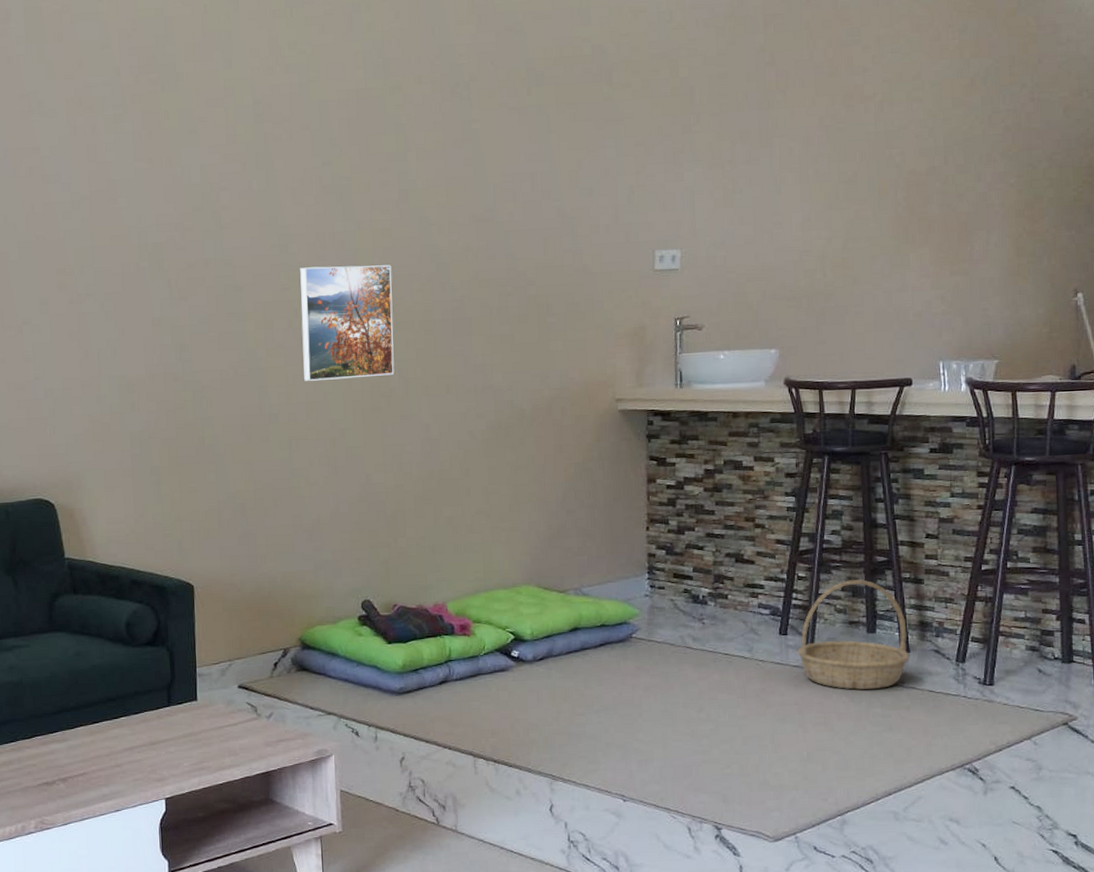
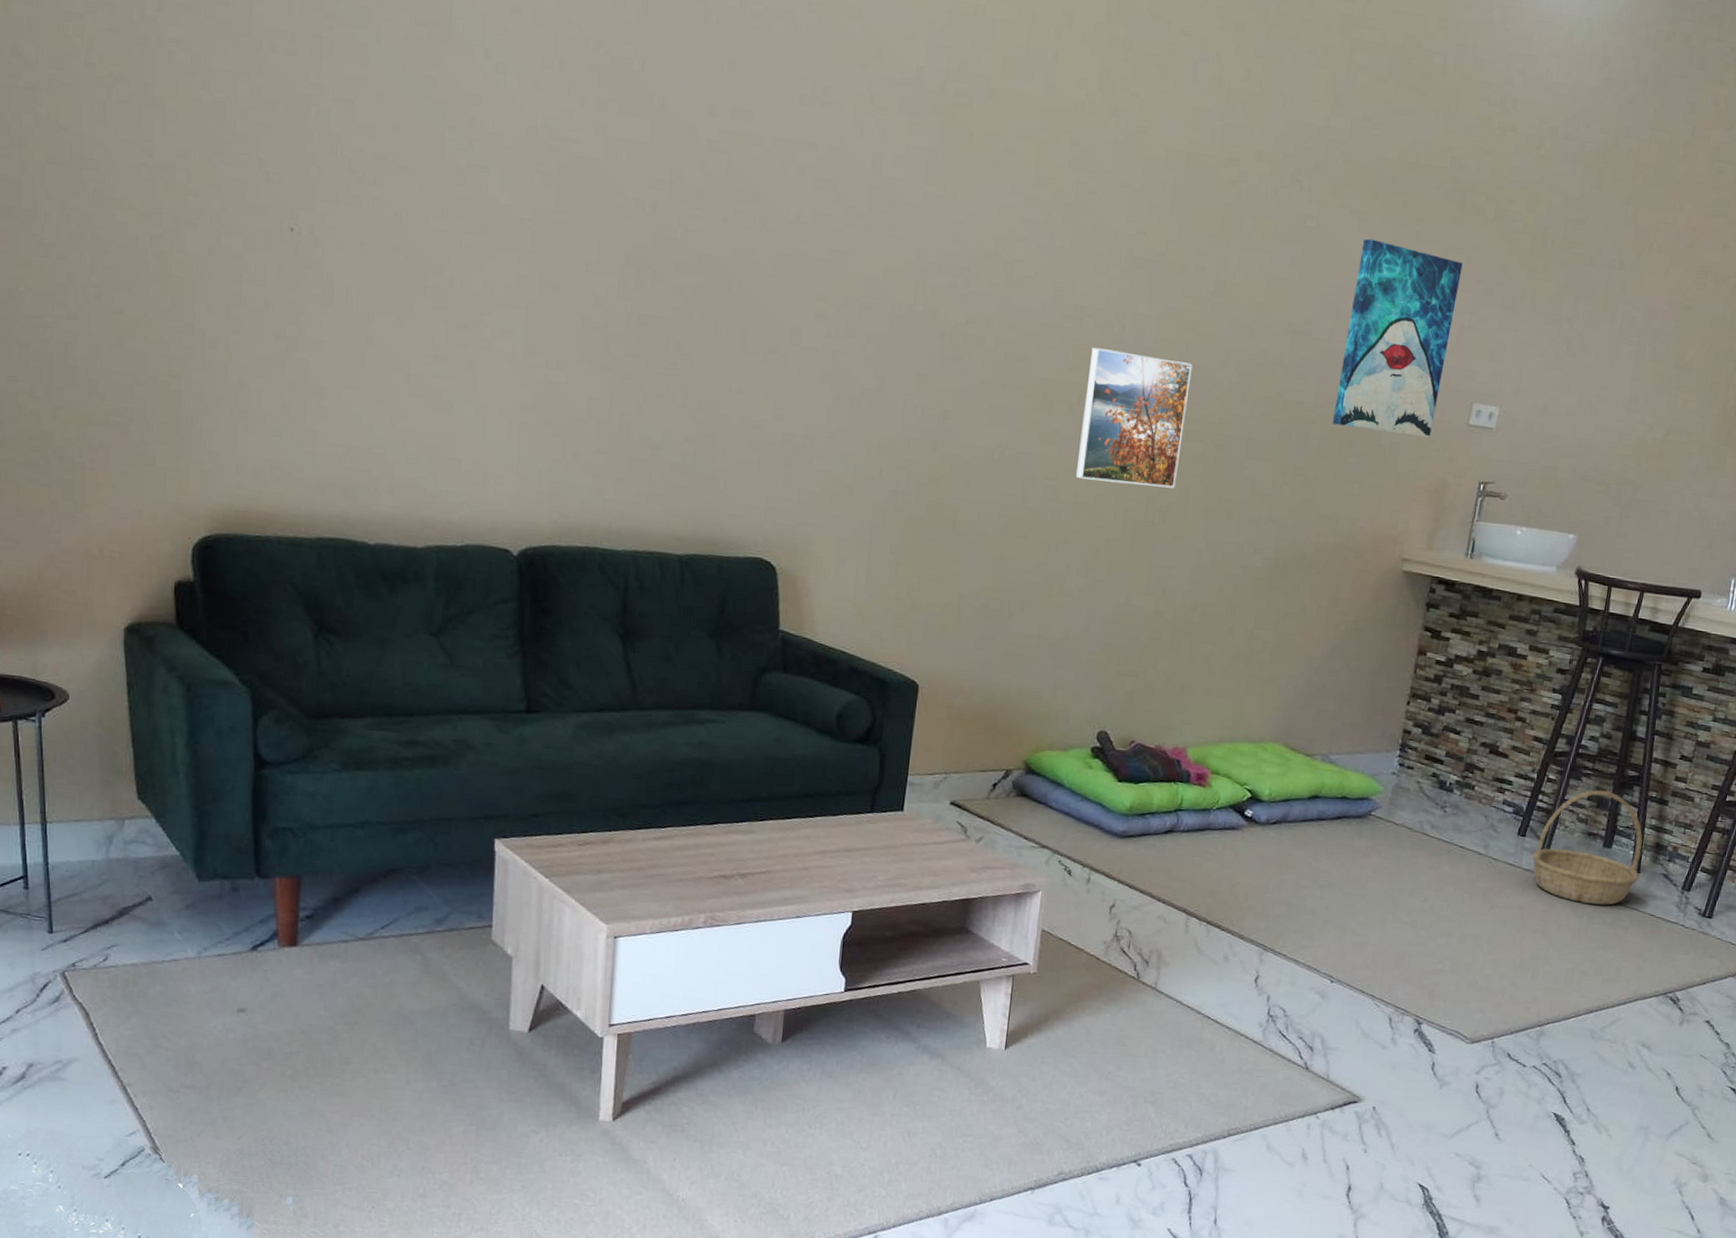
wall art: none [525,128,621,293] -> present [1331,238,1463,438]

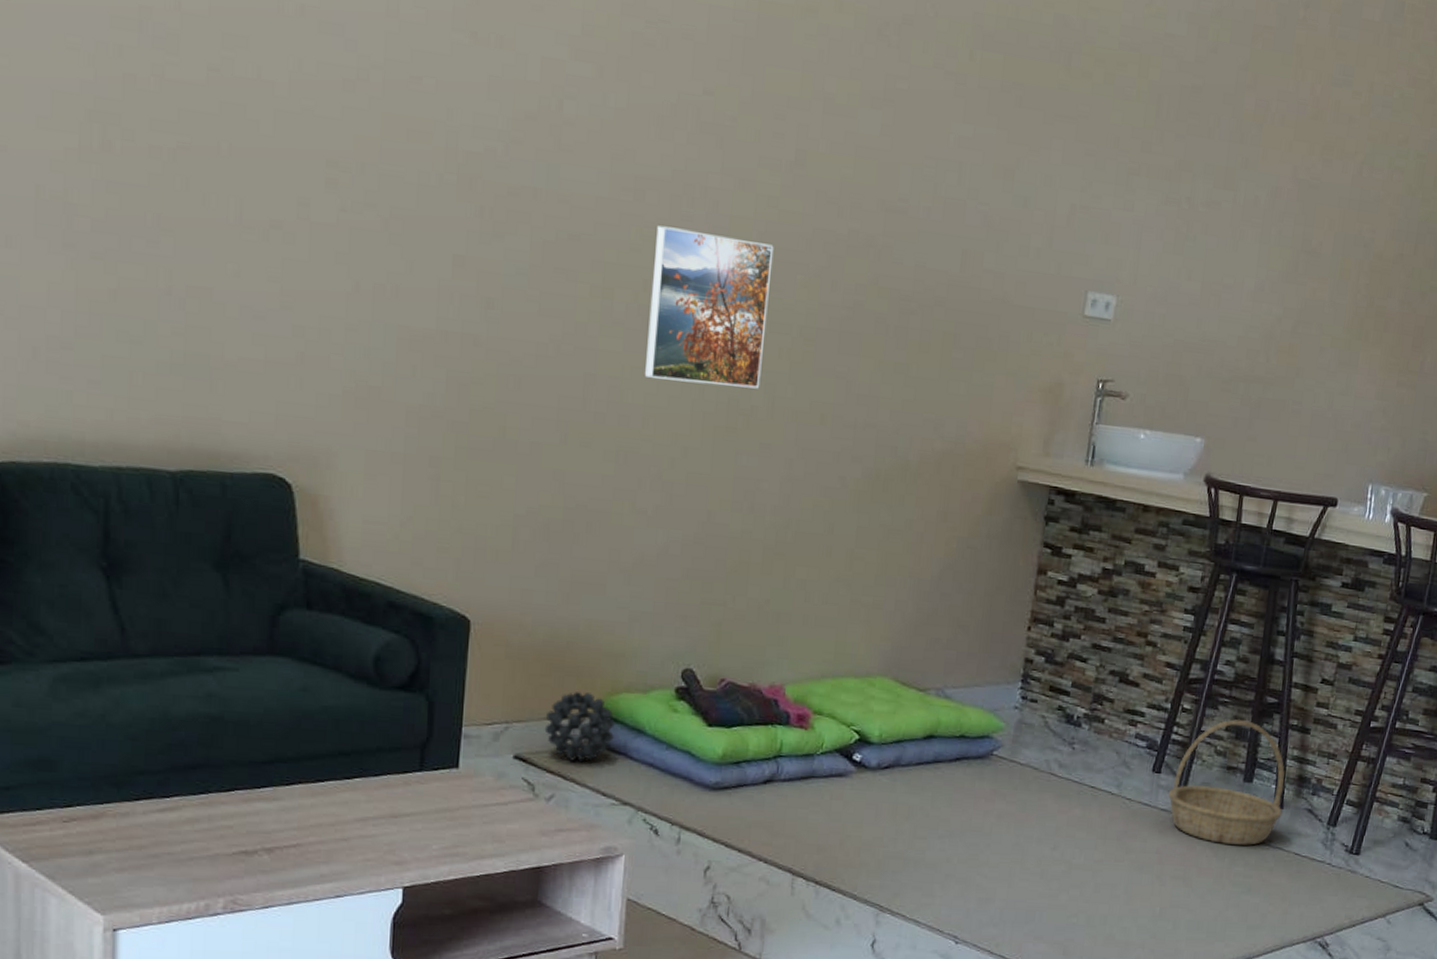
decorative ball: none [977,748,1038,809] -> present [544,692,615,762]
wall art: present [1331,238,1463,438] -> none [933,104,1071,331]

